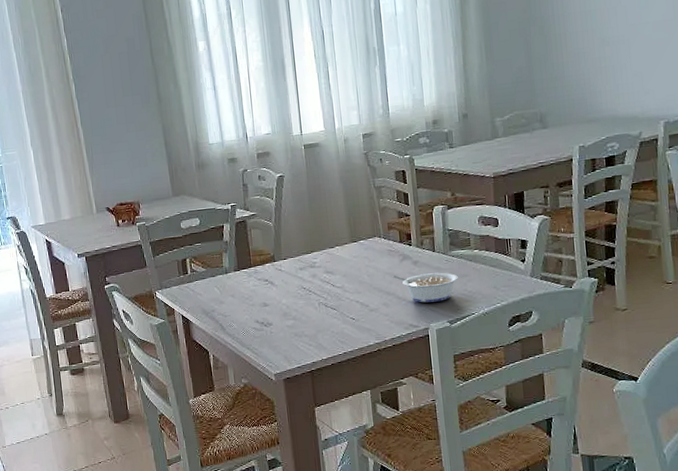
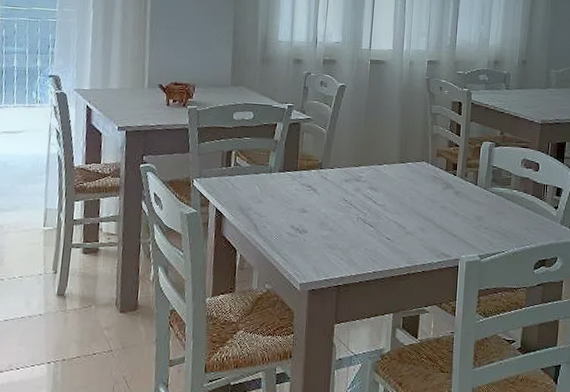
legume: present [392,272,458,303] -> none [433,202,495,235]

